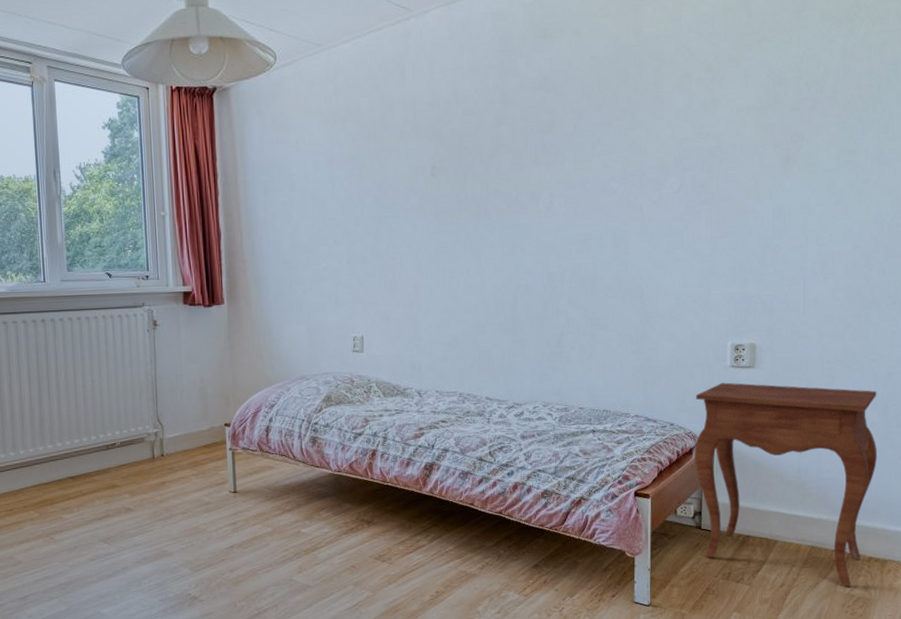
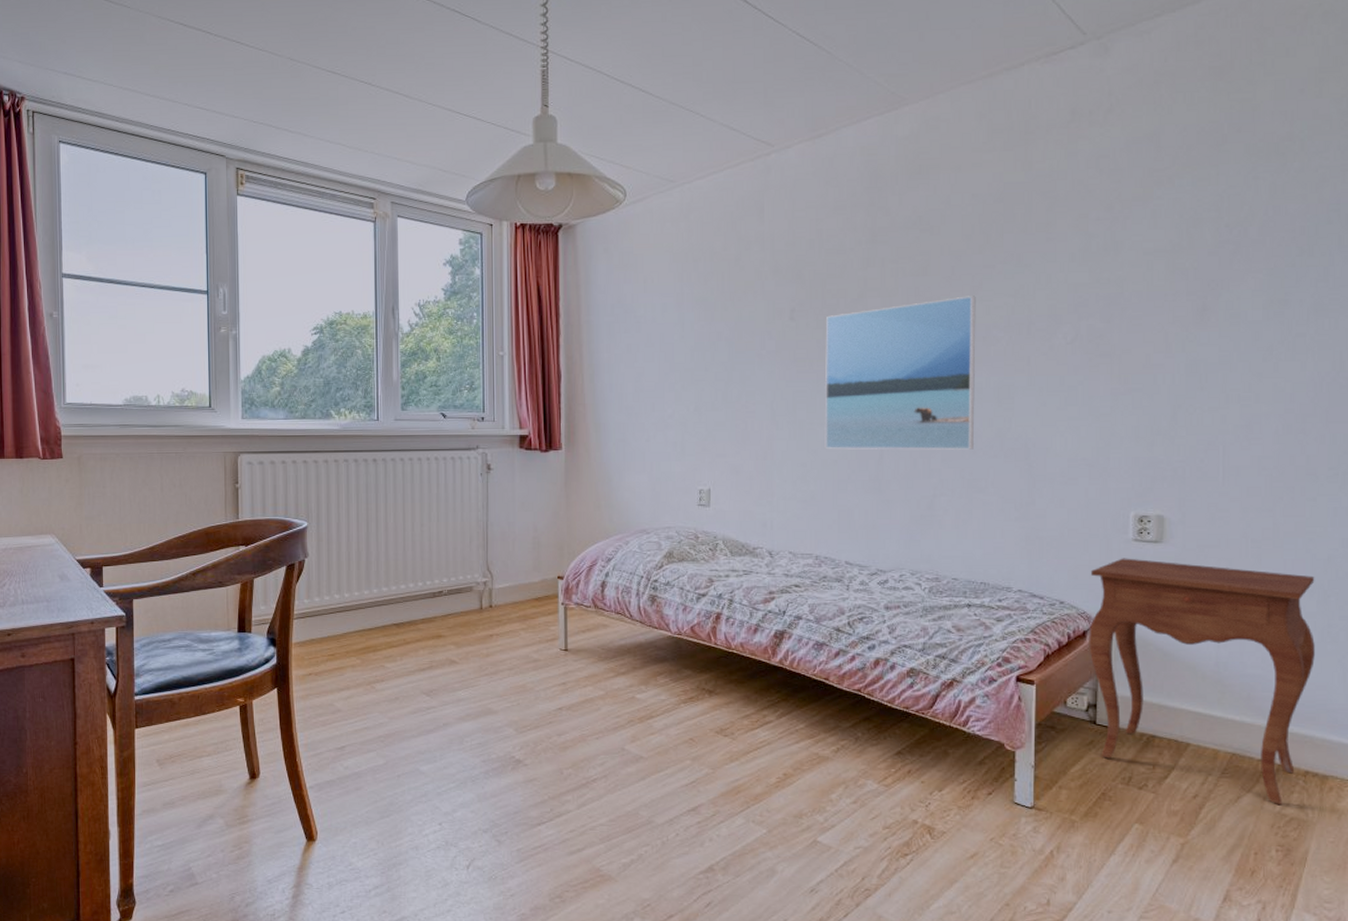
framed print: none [463,151,596,295] -> present [824,296,976,450]

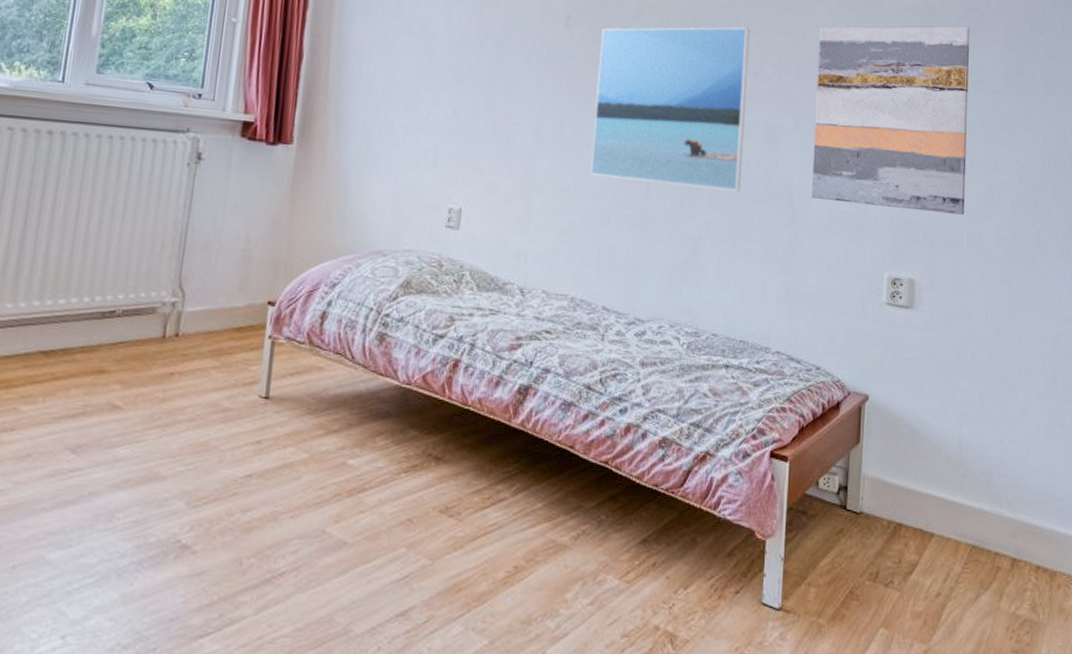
wall art: none [1048,260,1224,450] -> present [810,25,970,215]
side table: present [1089,558,1315,806] -> none [842,322,1045,605]

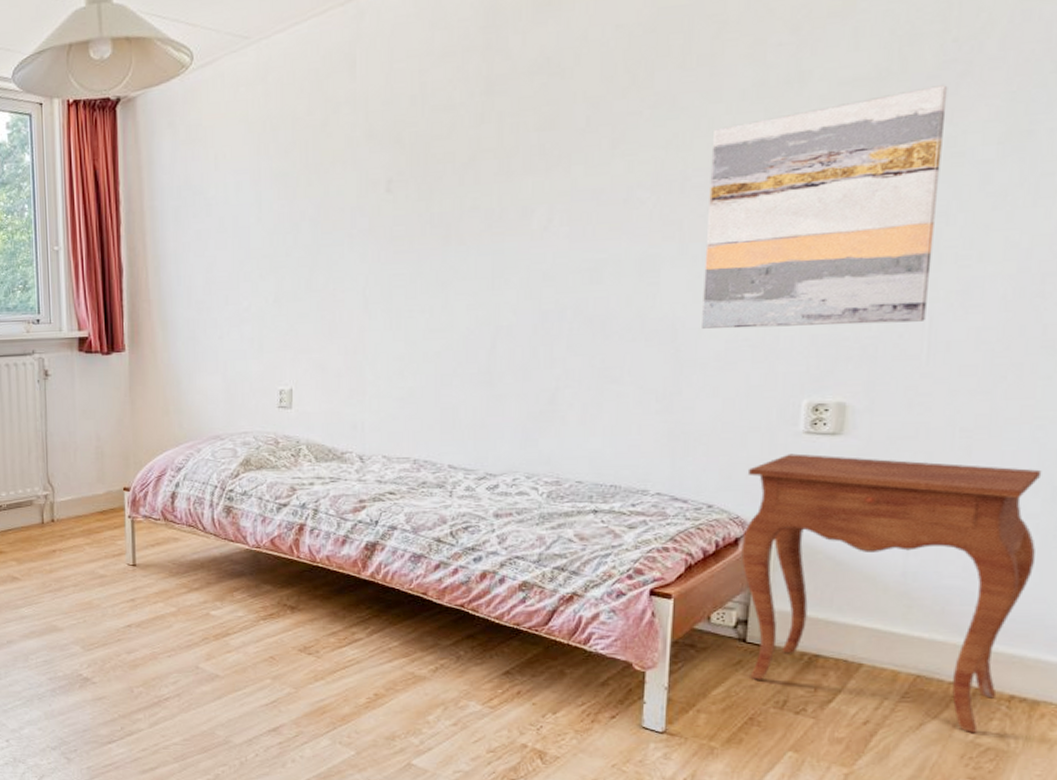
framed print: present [590,27,750,191] -> none [426,150,616,340]
side table: none [842,322,1045,605] -> present [741,453,1042,734]

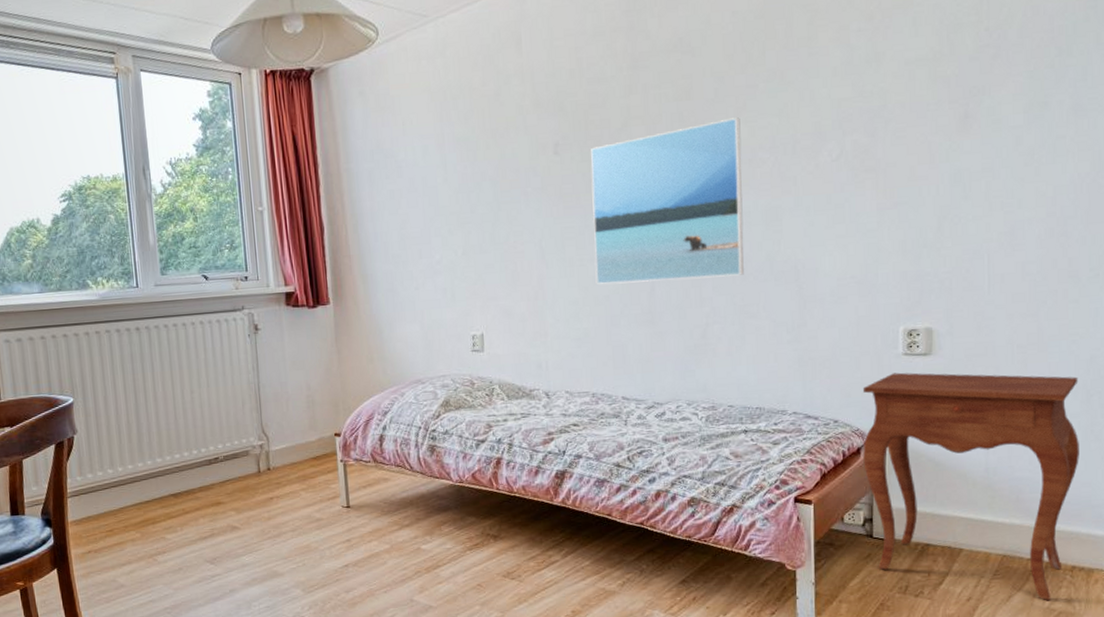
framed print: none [426,150,616,340] -> present [590,117,744,285]
wall art: present [700,85,948,329] -> none [814,65,985,269]

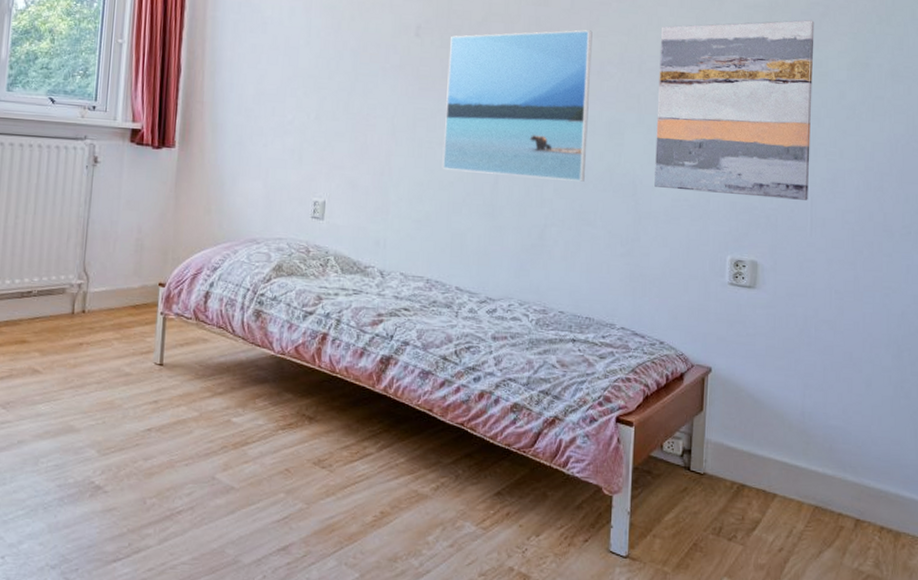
wall art: none [814,65,985,269] -> present [653,20,815,200]
side table: present [862,372,1079,601] -> none [685,301,890,562]

